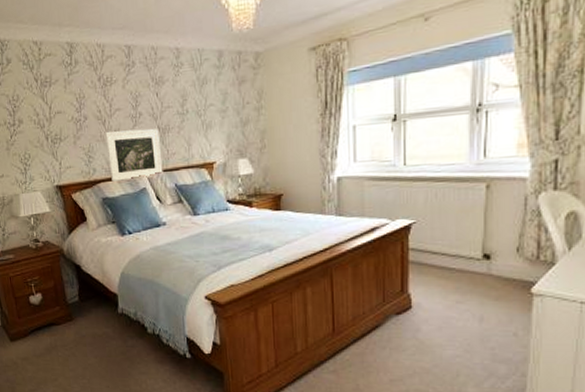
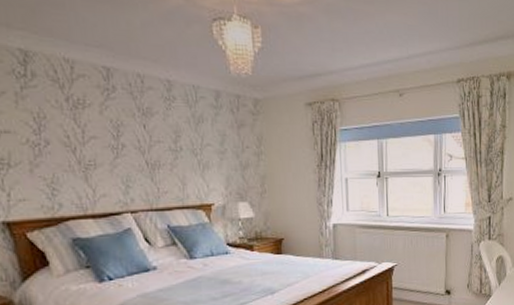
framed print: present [105,128,163,181] -> none [76,161,153,220]

